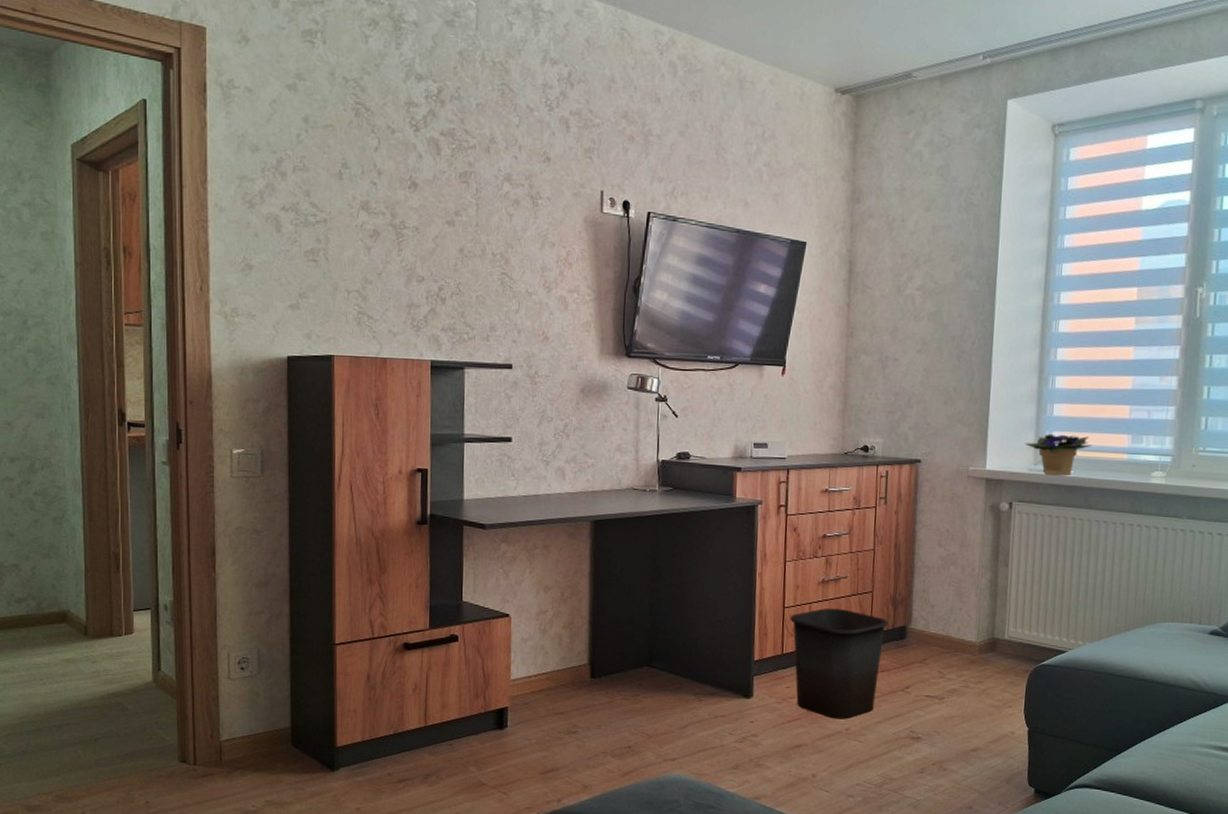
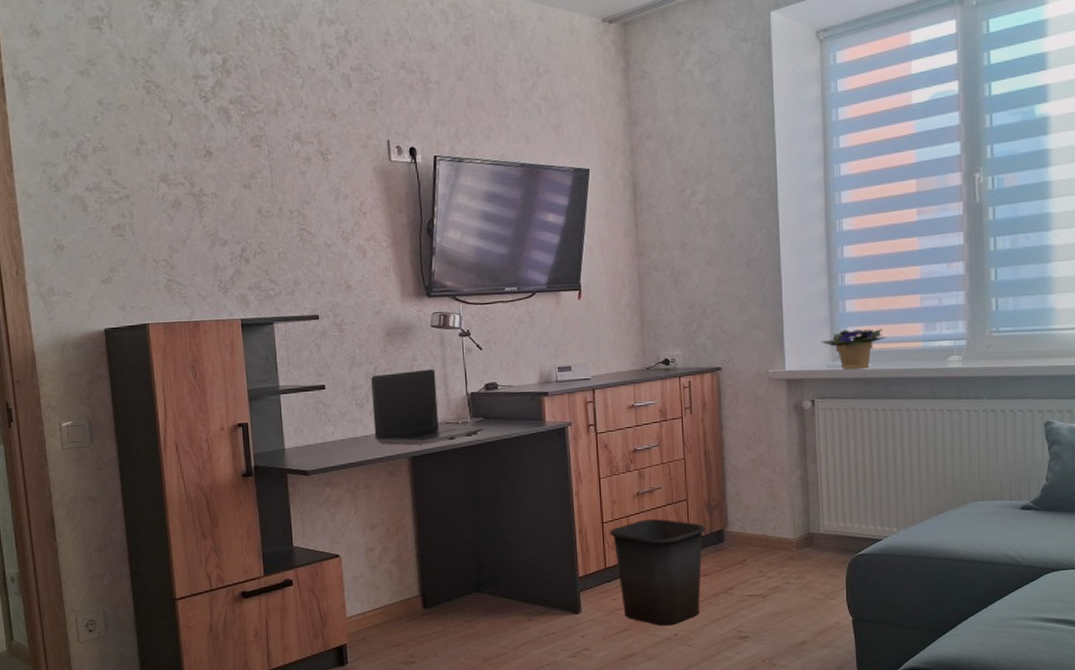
laptop computer: none [558,431,672,510] -> present [371,369,484,446]

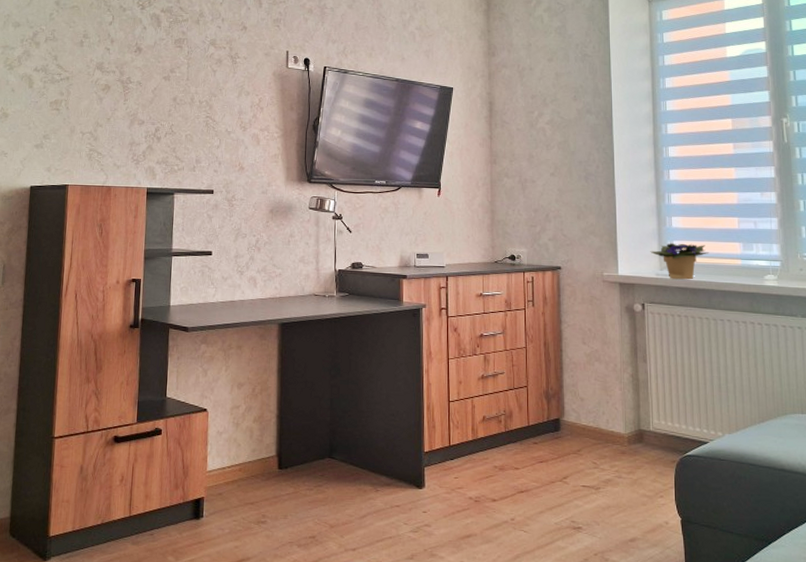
laptop computer: present [371,369,484,446] -> none [250,245,348,313]
waste bin: present [609,518,705,626] -> none [454,401,543,509]

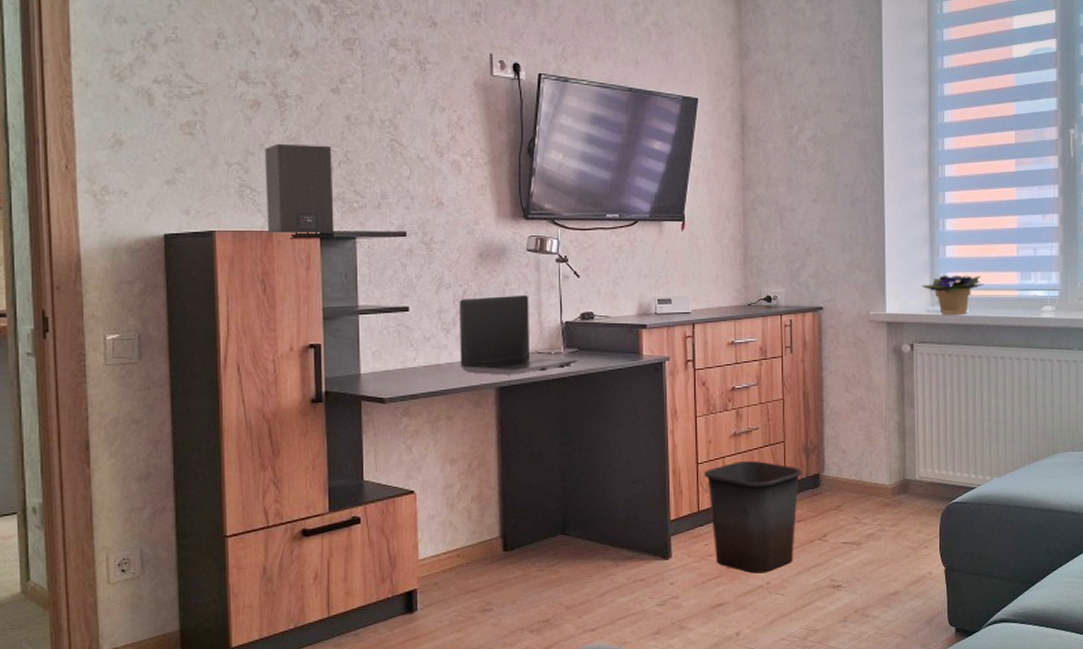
speaker: none [107,118,161,194] -> present [264,143,334,239]
laptop computer: none [250,245,348,313] -> present [459,295,578,375]
waste bin: none [454,401,543,509] -> present [703,460,802,574]

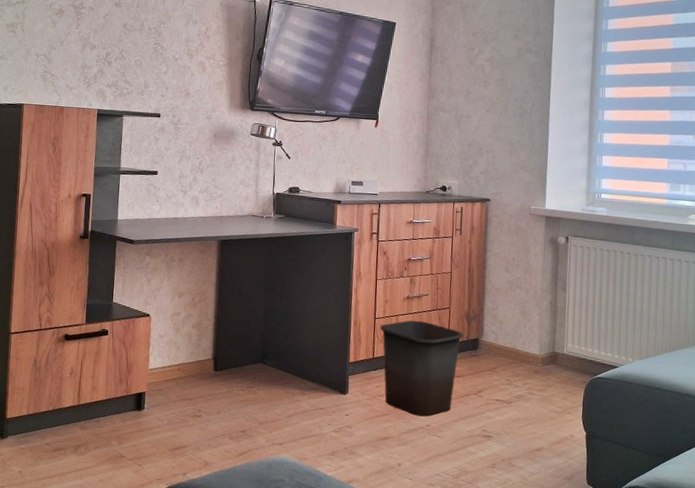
speaker: present [264,143,334,239] -> none [60,42,112,115]
laptop computer: present [459,295,578,375] -> none [192,168,284,232]
potted flower: present [921,275,985,315] -> none [578,180,636,217]

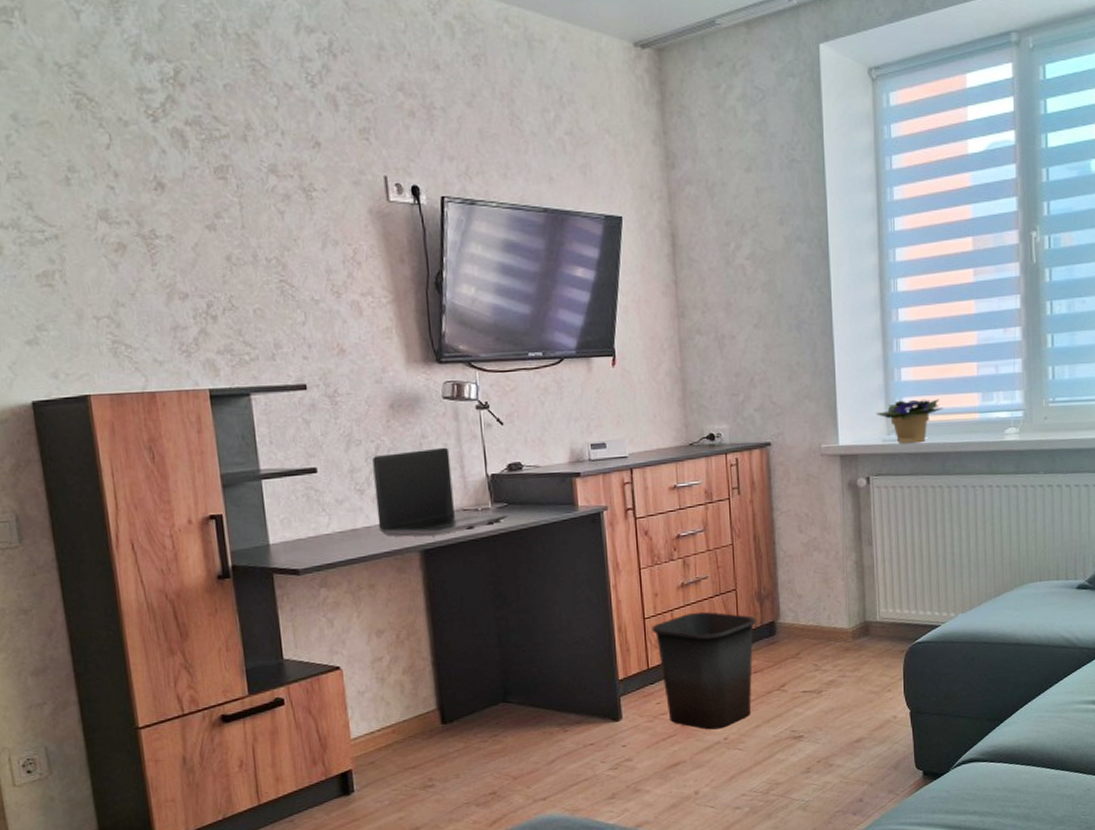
laptop computer: none [192,168,284,232] -> present [372,447,508,537]
potted flower: none [578,180,636,217] -> present [875,399,944,445]

